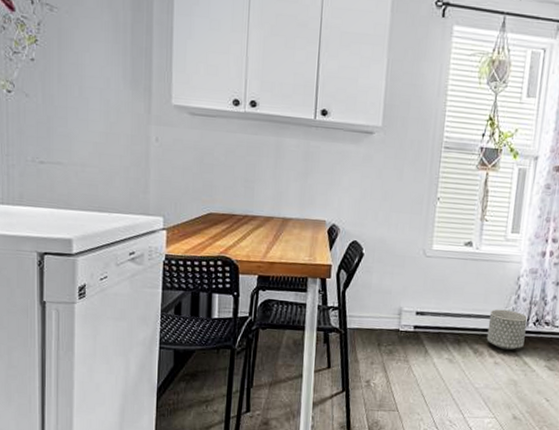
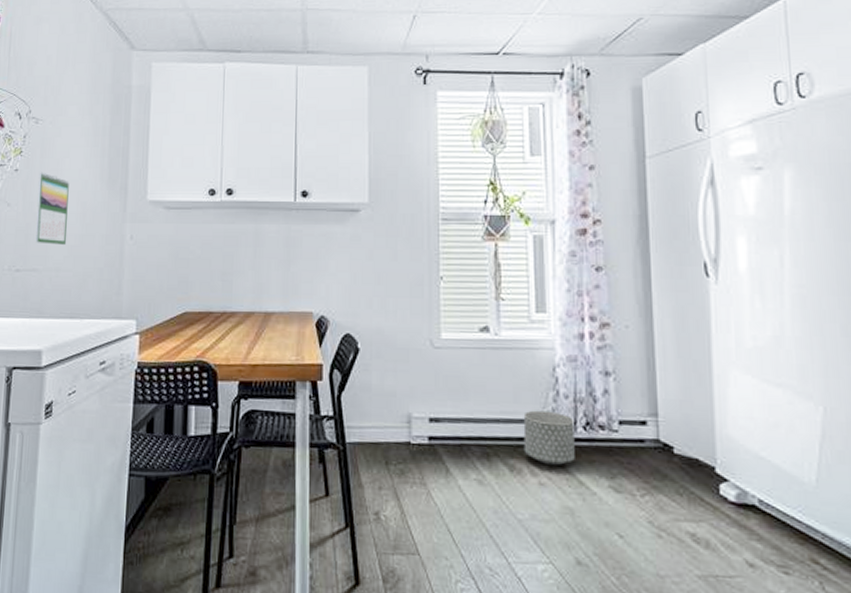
calendar: none [57,64,91,141] -> present [35,172,69,245]

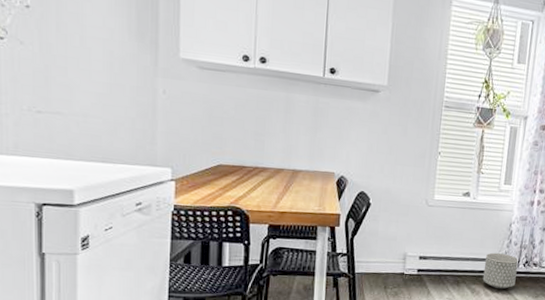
calendar: present [35,172,69,245] -> none [55,12,94,92]

